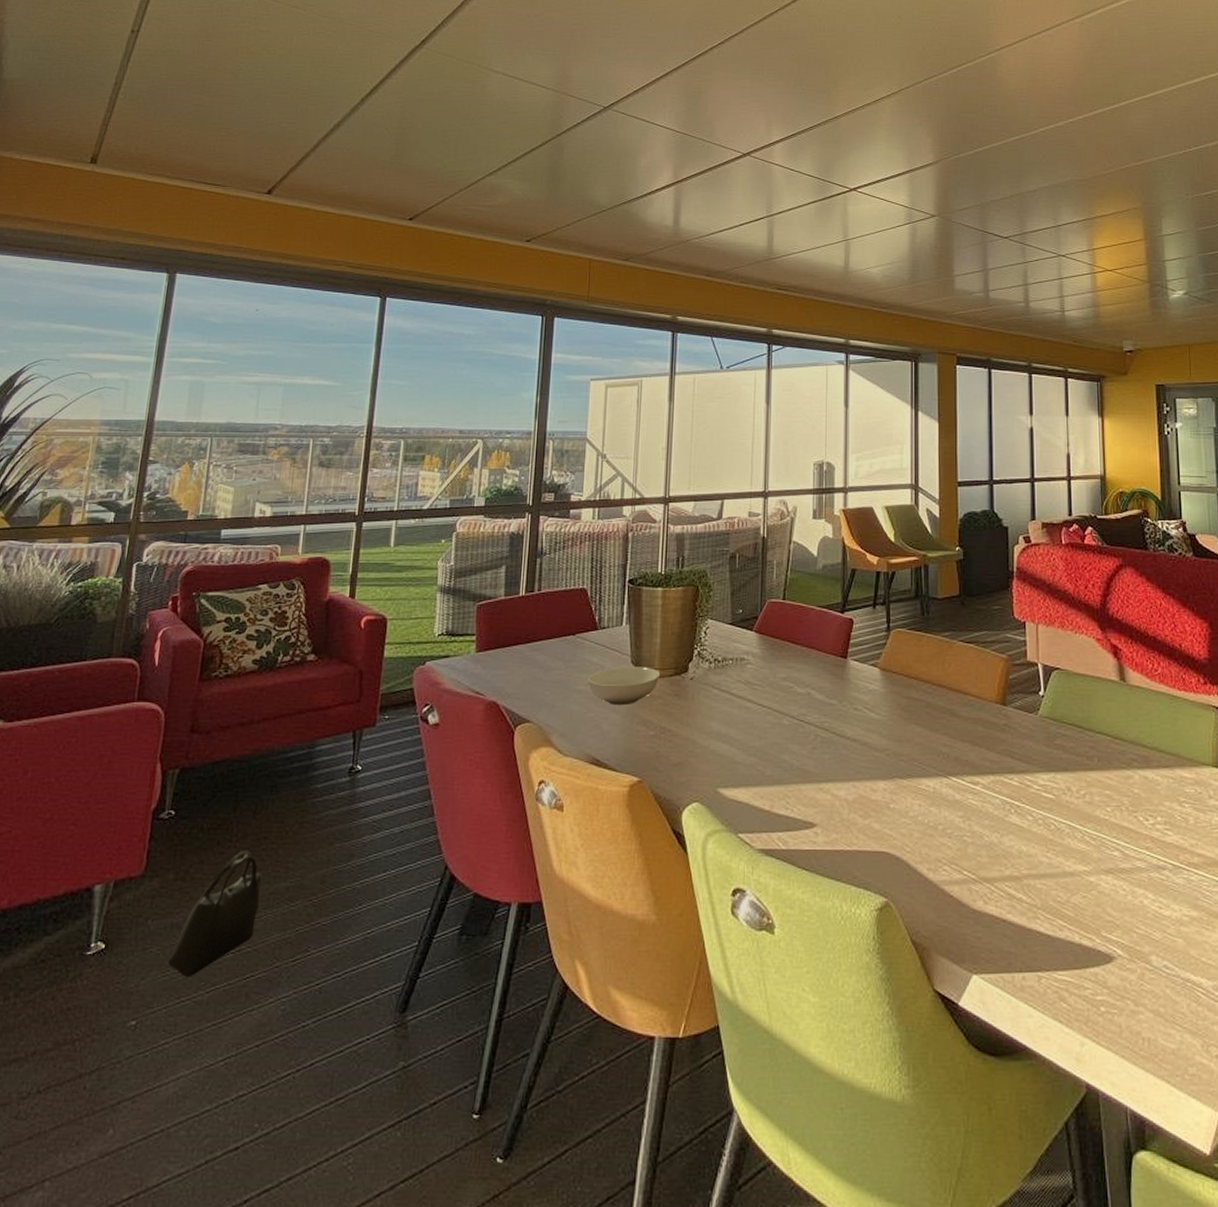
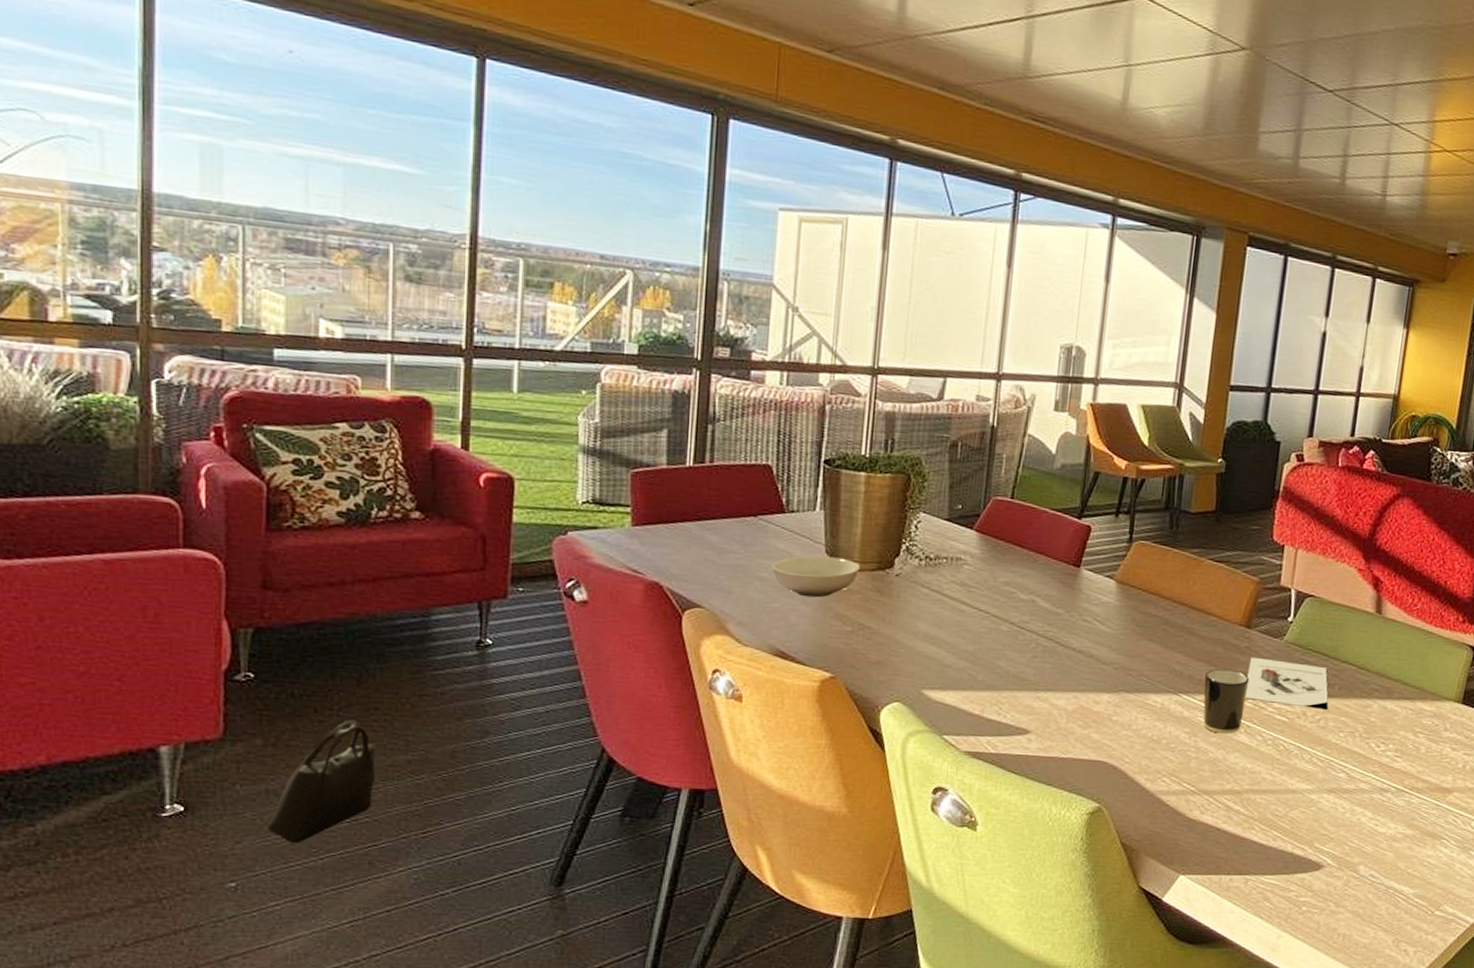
mug: none [971,748,1013,816] -> present [1203,668,1250,734]
architectural model: none [1009,734,1091,785] -> present [1244,657,1329,711]

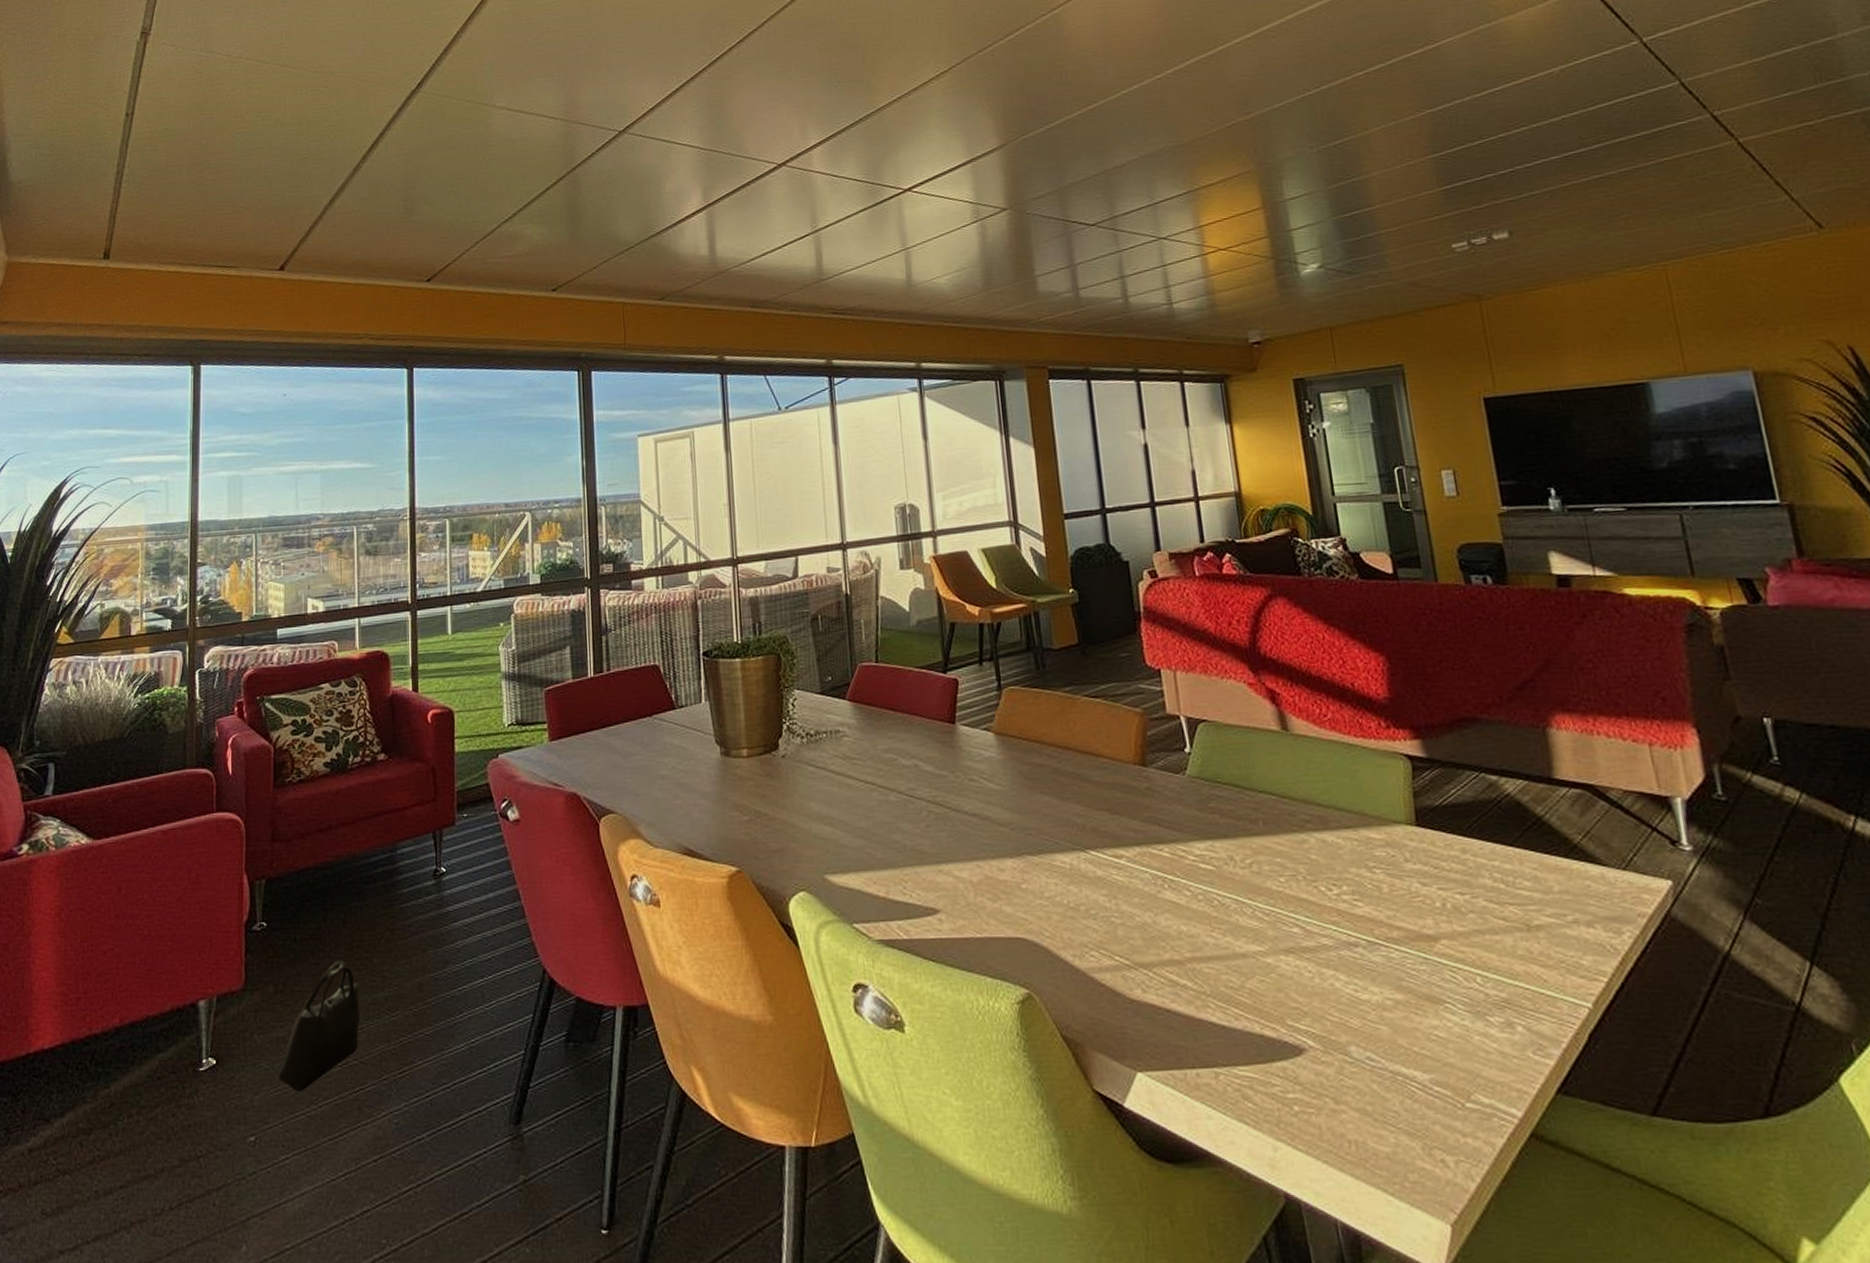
bowl: present [772,556,860,598] -> none [671,746,748,791]
mug: present [1203,668,1250,734] -> none [1110,815,1164,893]
architectural model: present [1244,657,1329,711] -> none [1154,798,1258,852]

